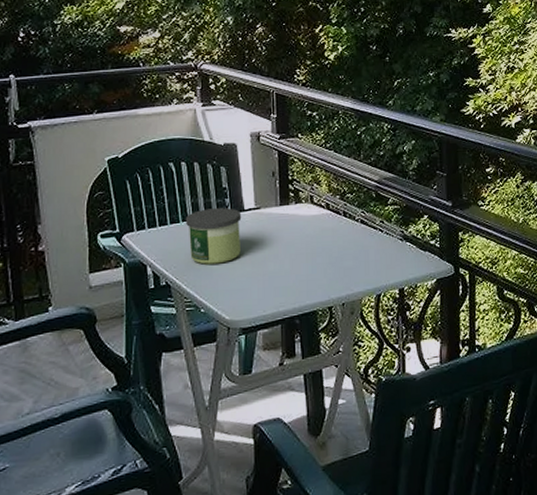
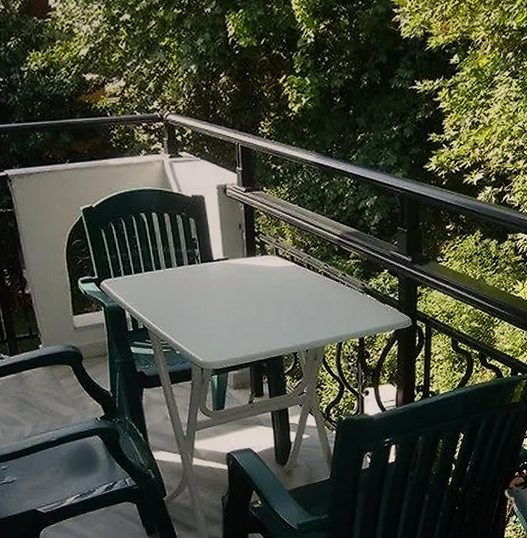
candle: present [185,208,242,265] -> none [158,258,211,310]

